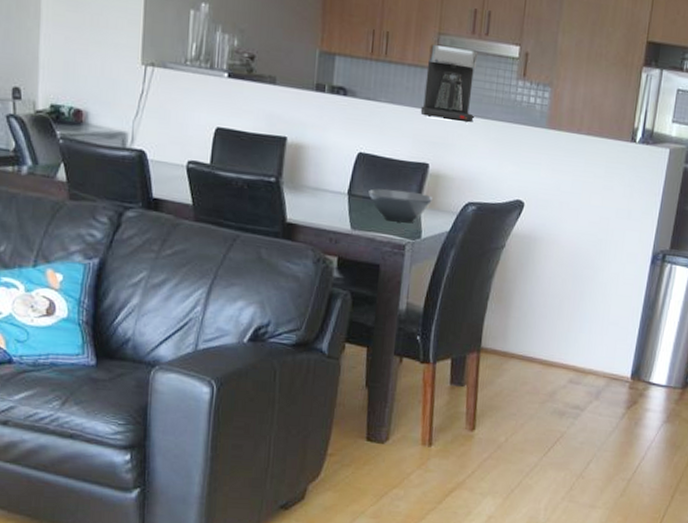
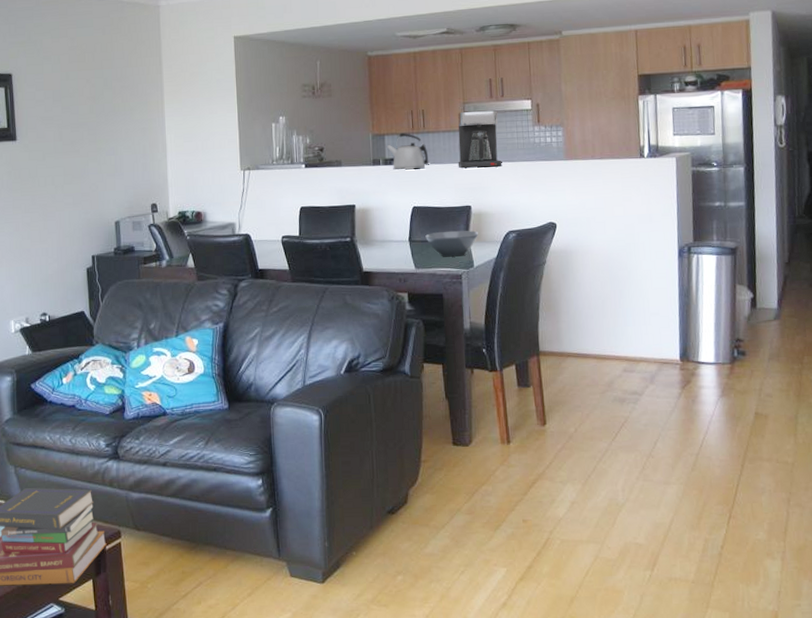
kettle: none [335,55,387,108] -> present [386,132,429,171]

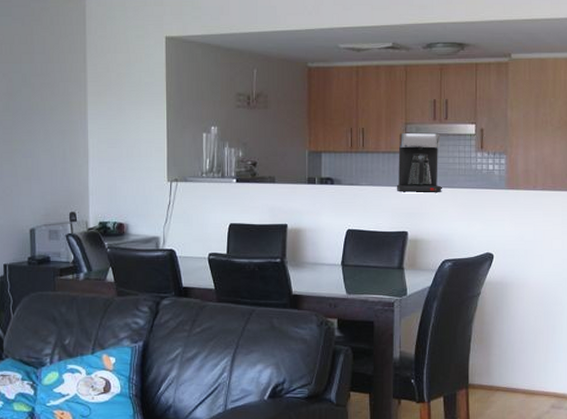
kettle: present [386,132,429,171] -> none [323,150,366,191]
bowl: present [425,230,478,257] -> none [359,256,413,284]

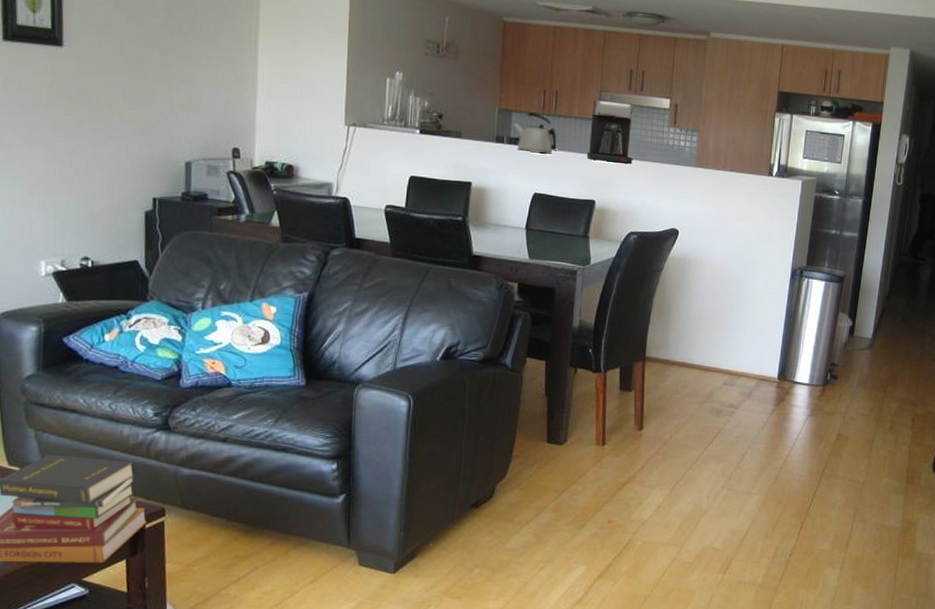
kettle: none [323,150,366,191] -> present [512,111,557,154]

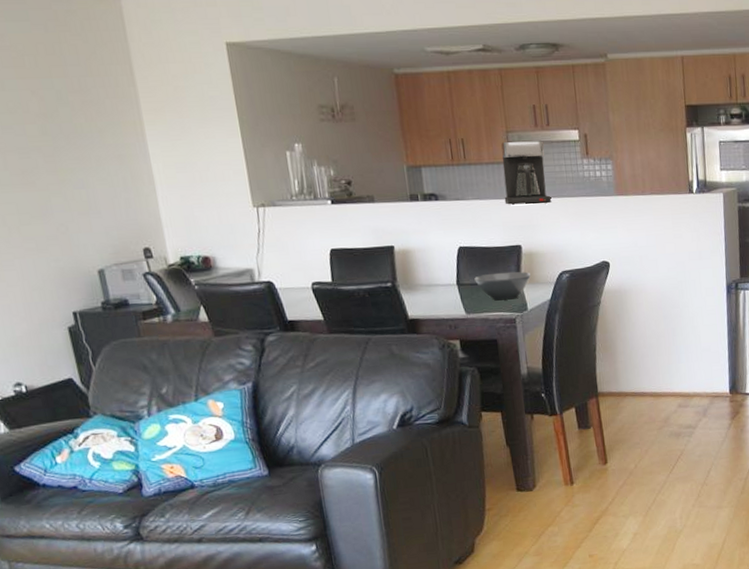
kettle: present [512,111,557,154] -> none [424,164,473,207]
bowl: none [543,223,599,252] -> present [474,271,531,301]

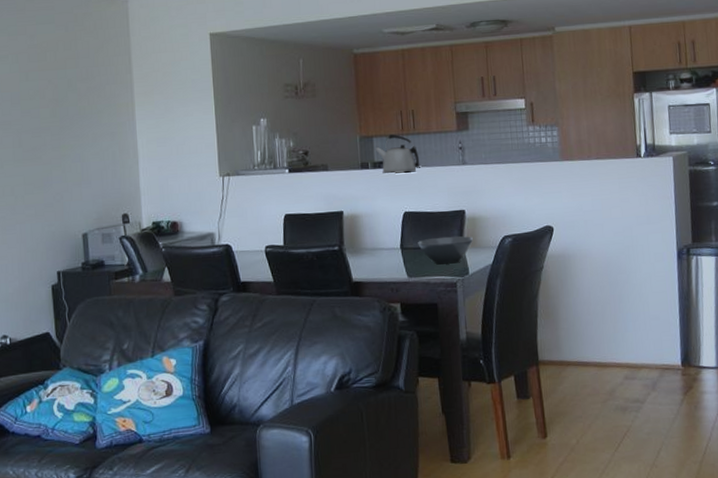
kettle: none [424,164,473,207] -> present [375,134,420,174]
coffee maker: present [501,140,552,206] -> none [449,110,497,172]

